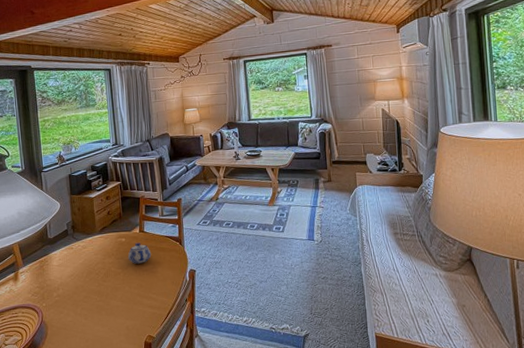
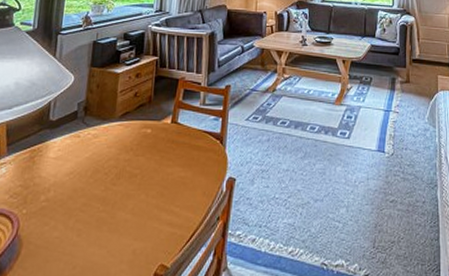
teapot: present [127,242,152,264] -> none [150,136,183,164]

